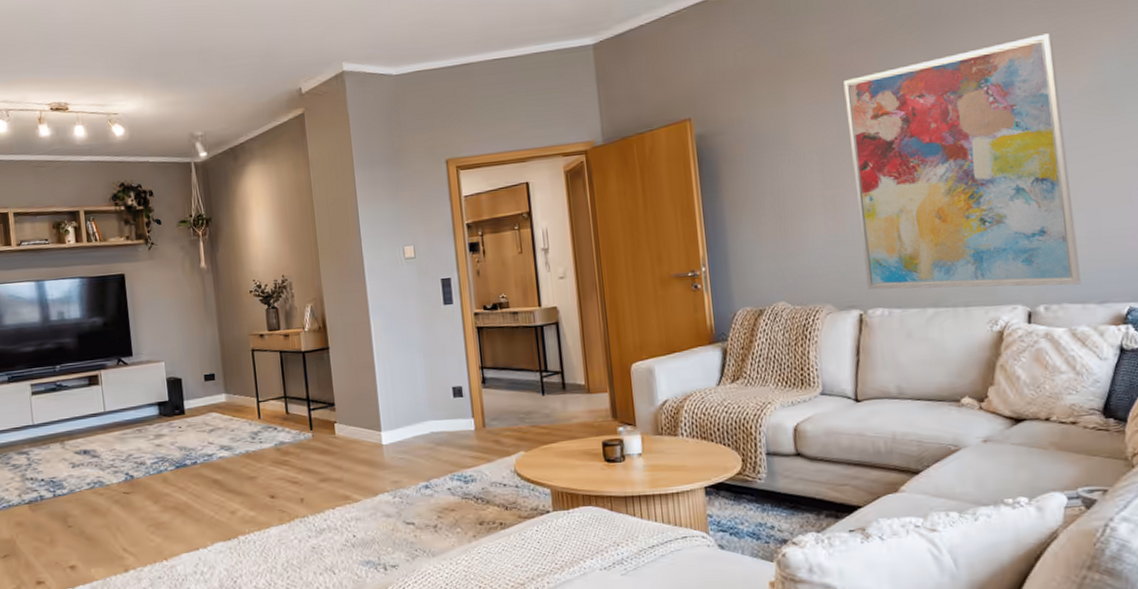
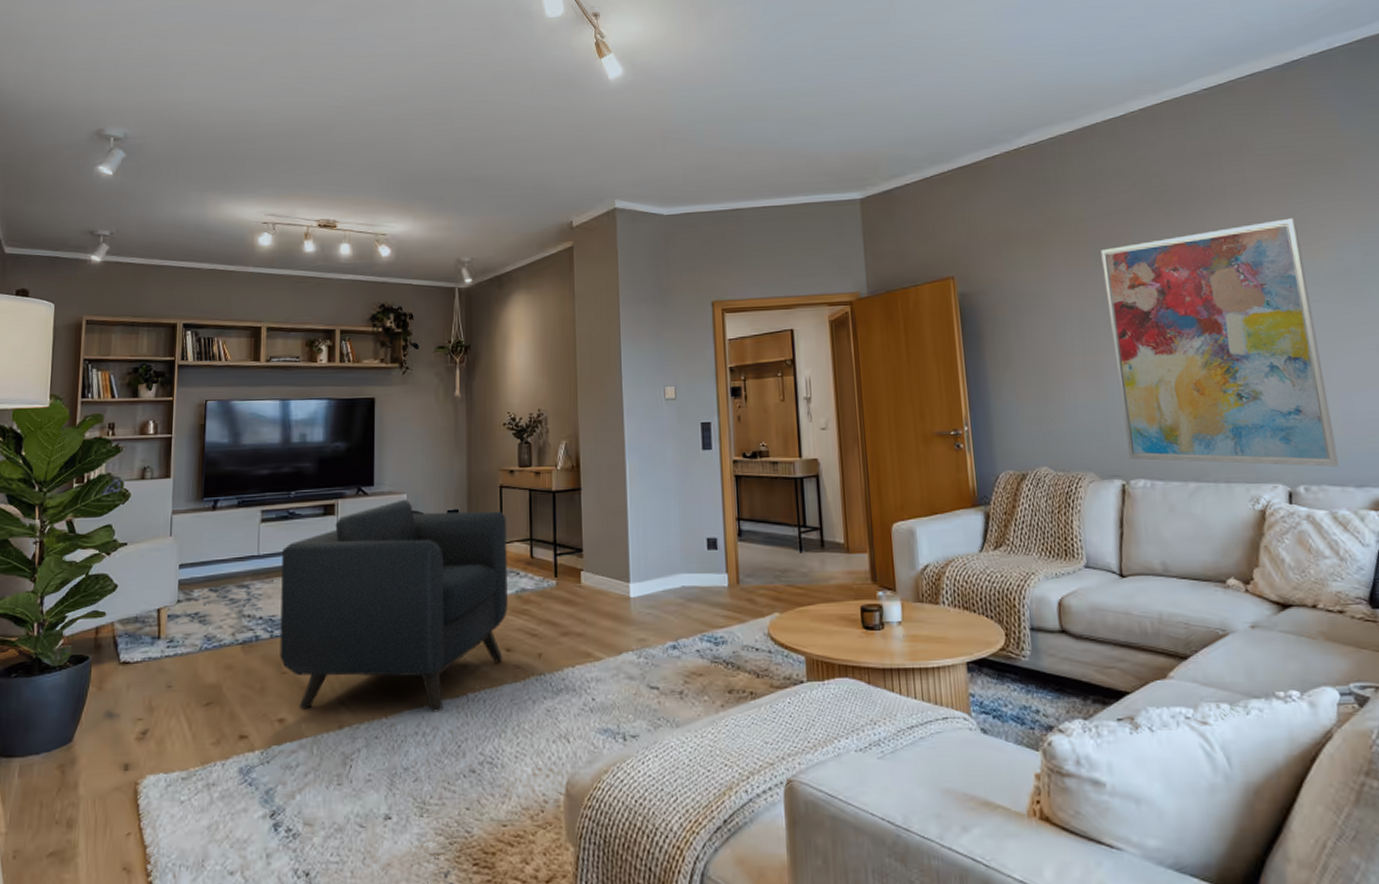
armchair: none [54,367,269,557] -> present [279,499,508,713]

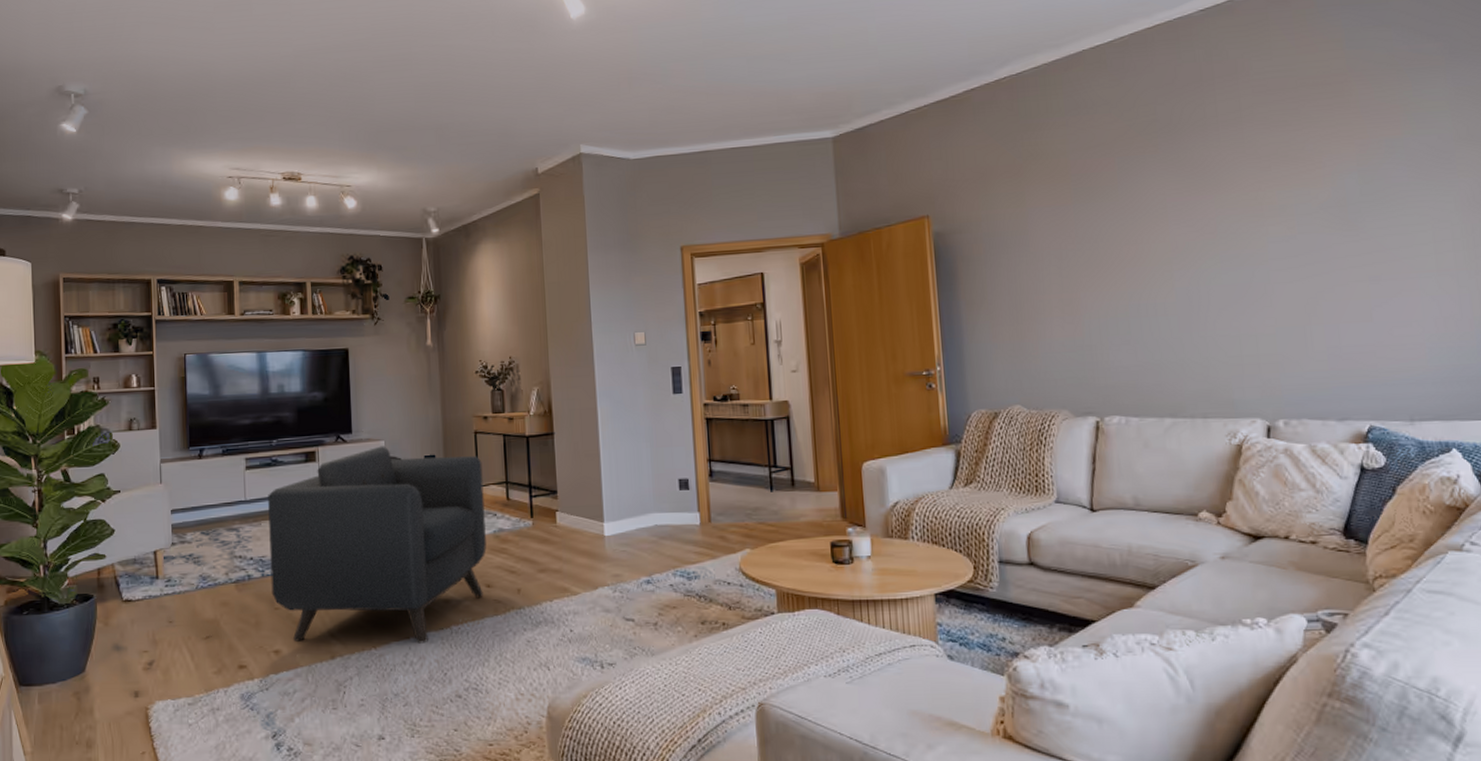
wall art: present [1100,218,1339,467] -> none [1083,146,1321,401]

